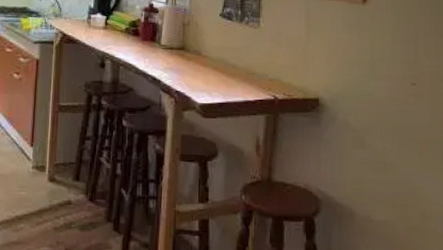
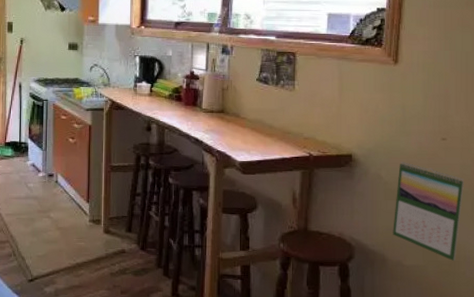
calendar: none [361,107,435,216] -> present [393,162,465,261]

